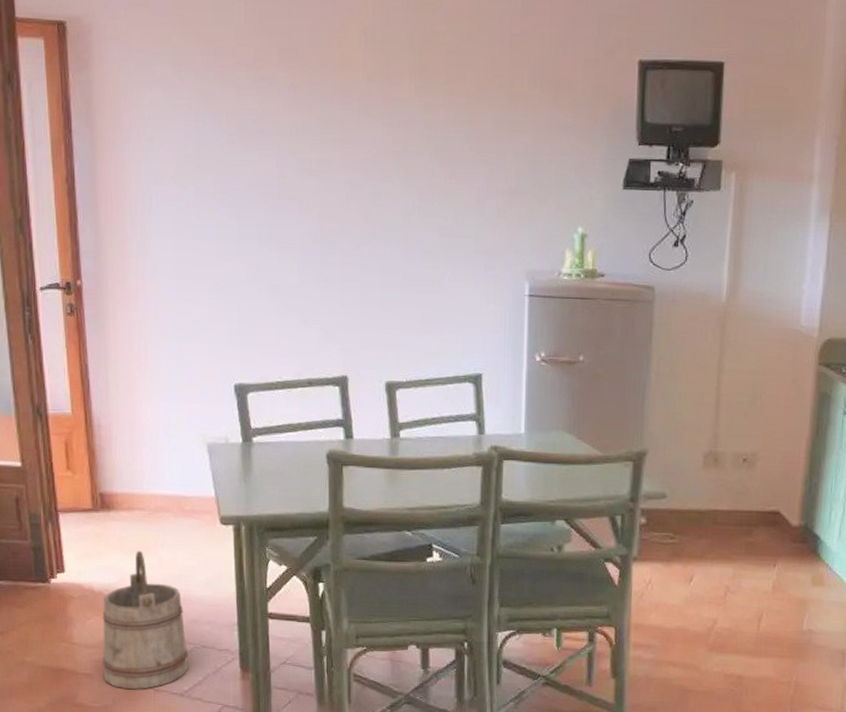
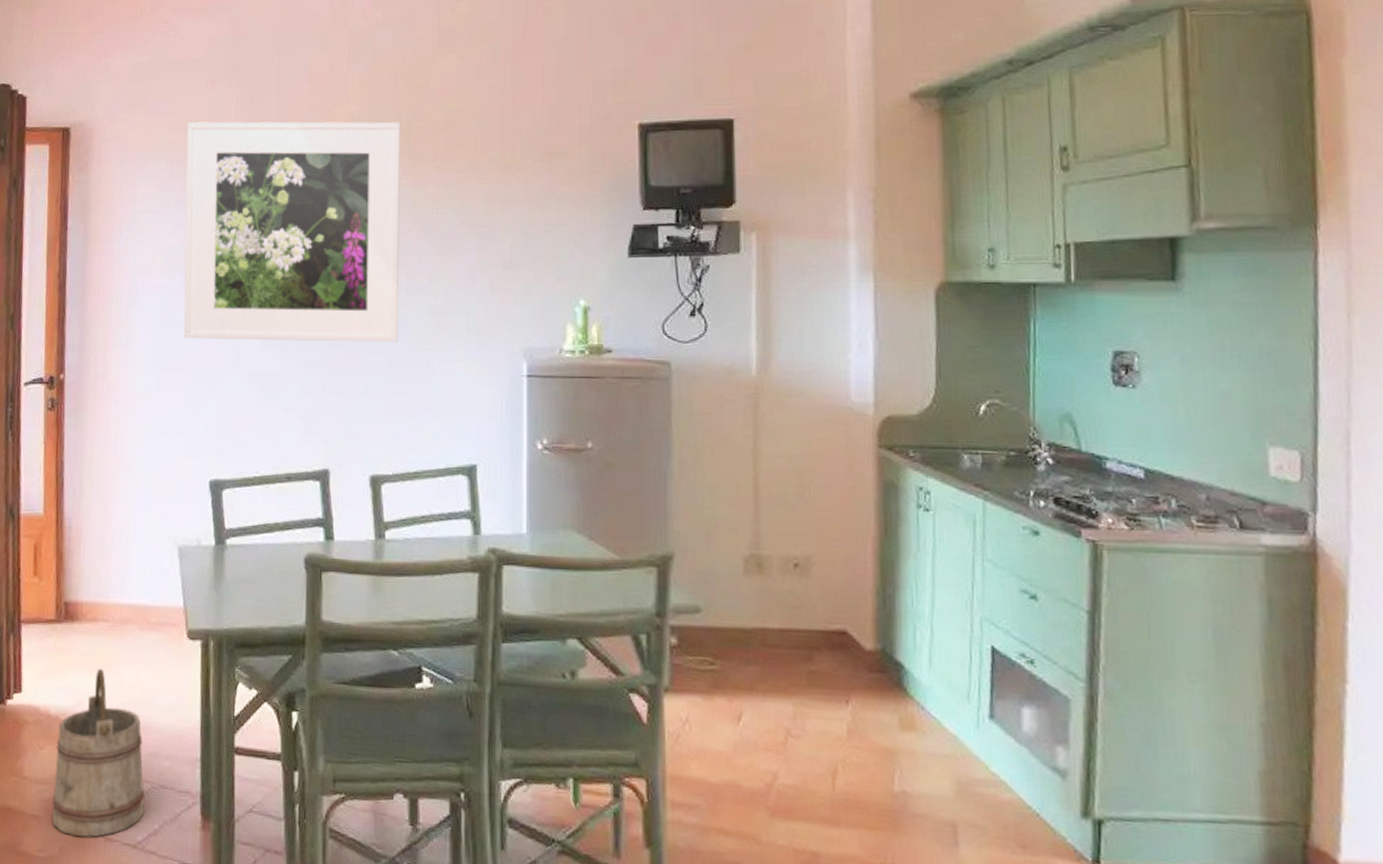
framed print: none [193,25,413,260] -> present [183,121,401,342]

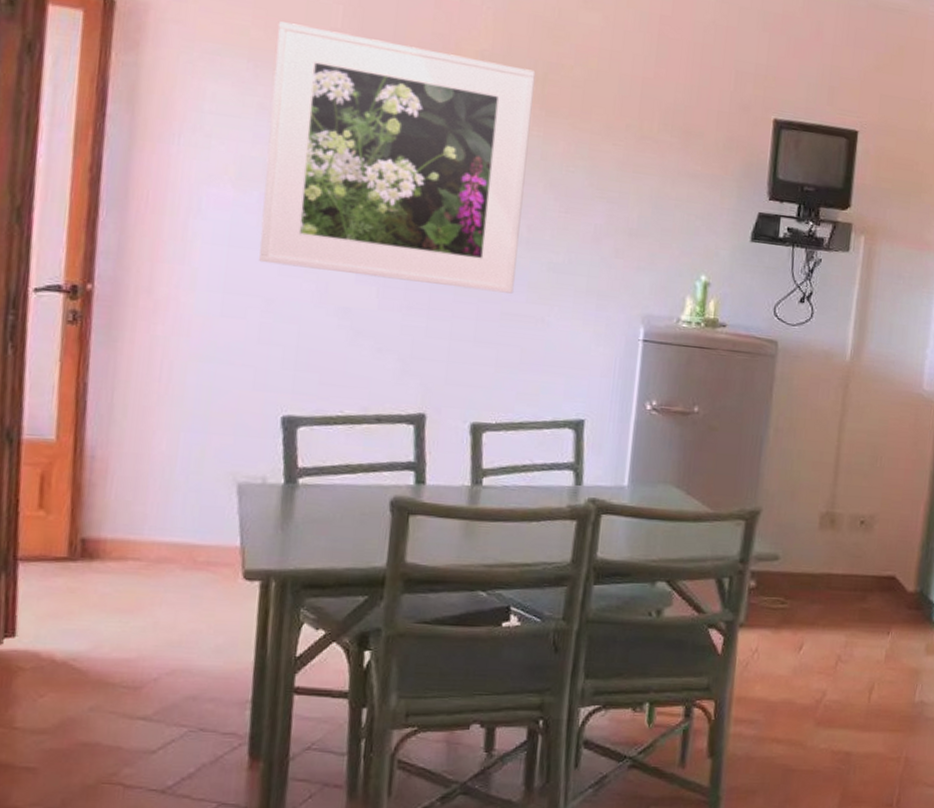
bucket: present [52,668,145,838] -> none [52,609,180,787]

